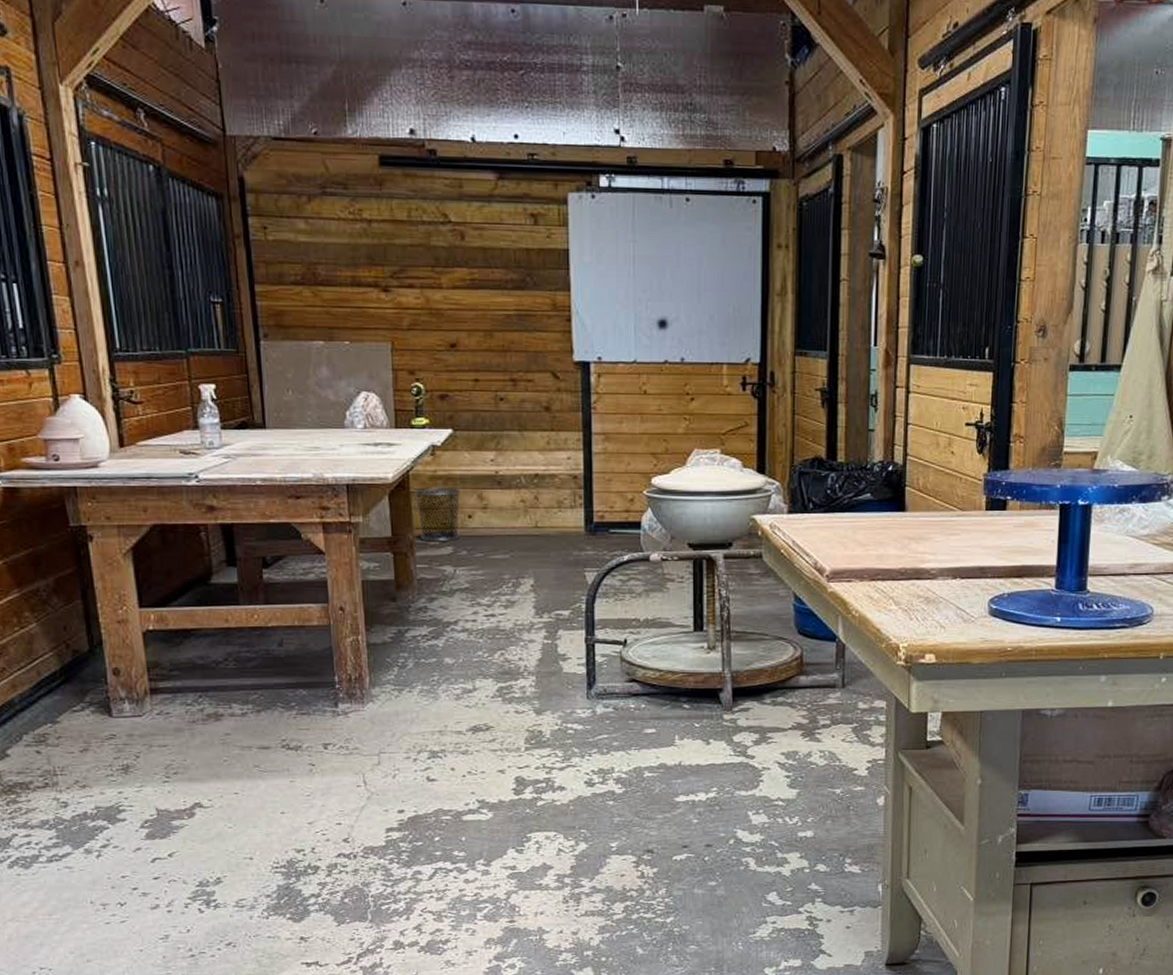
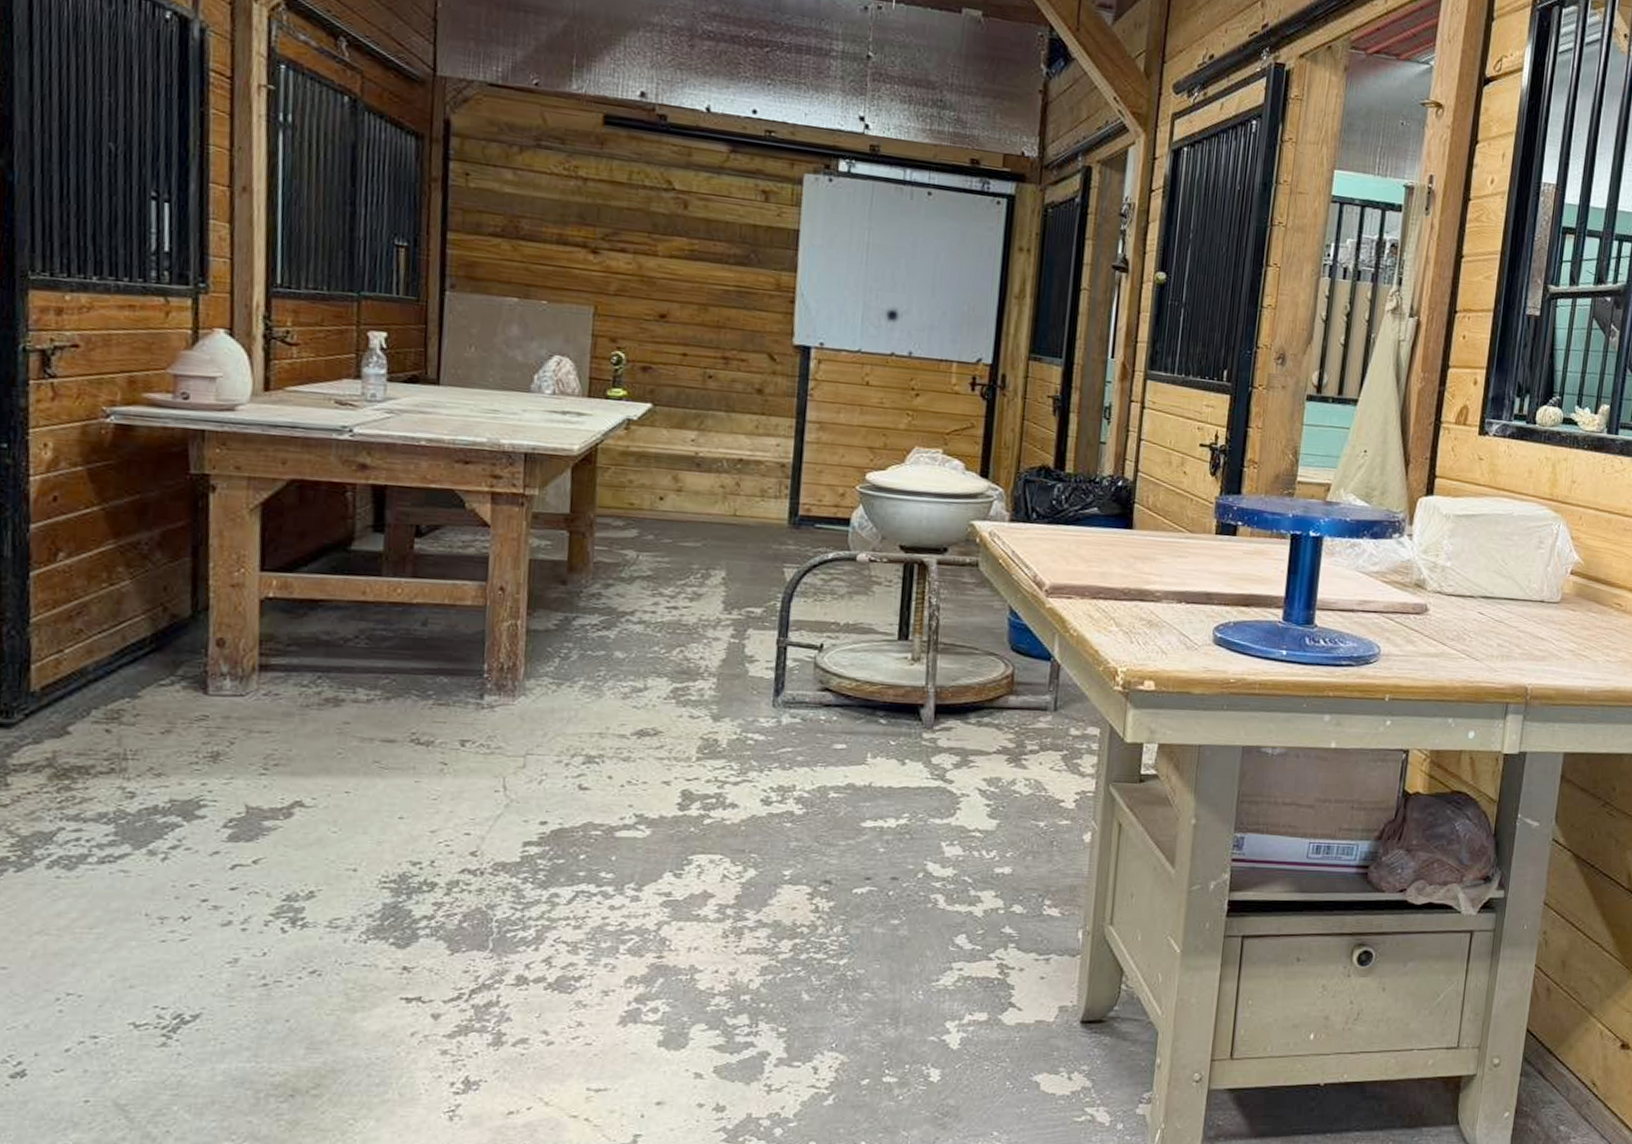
waste bin: present [414,487,461,542] -> none [601,463,655,524]

